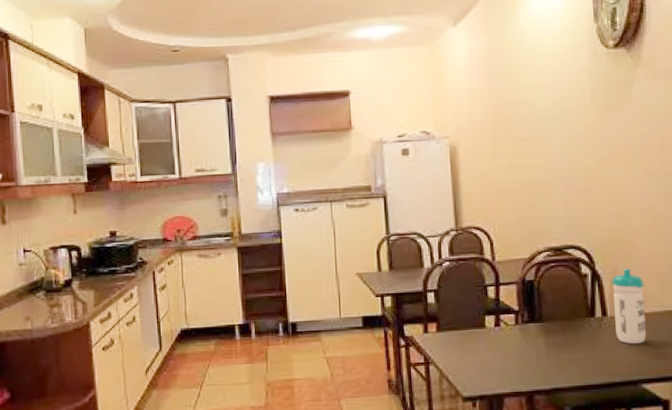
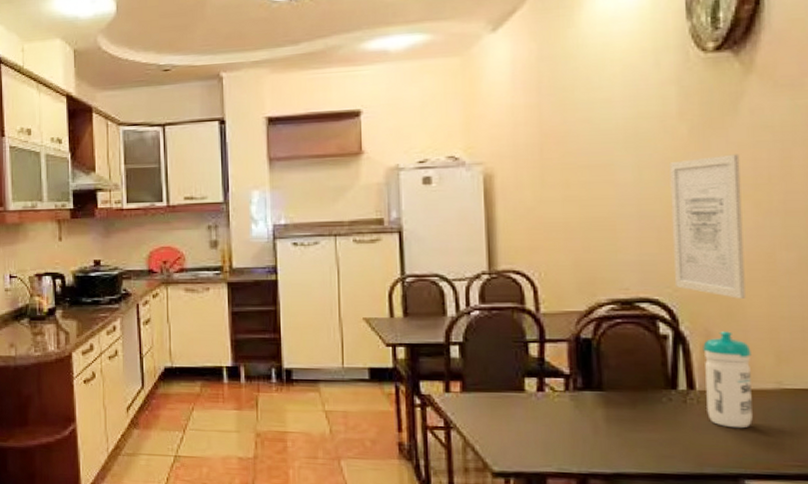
wall art: none [585,129,639,243] -> present [669,154,746,299]

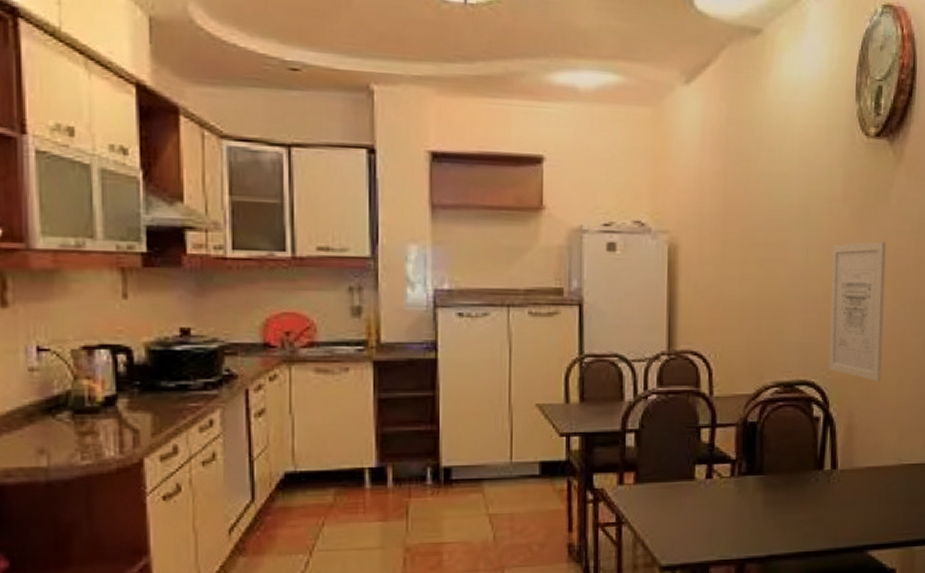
water bottle: present [703,331,753,429] -> none [845,412,882,504]

